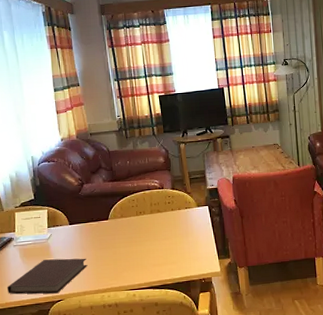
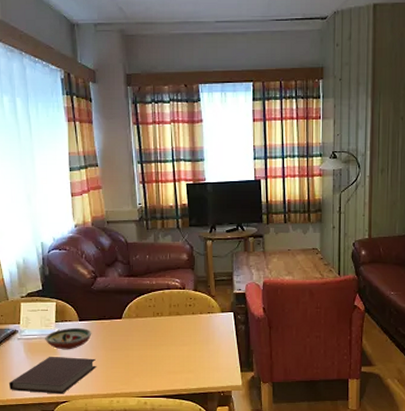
decorative bowl: none [39,231,82,253] -> present [45,327,92,350]

